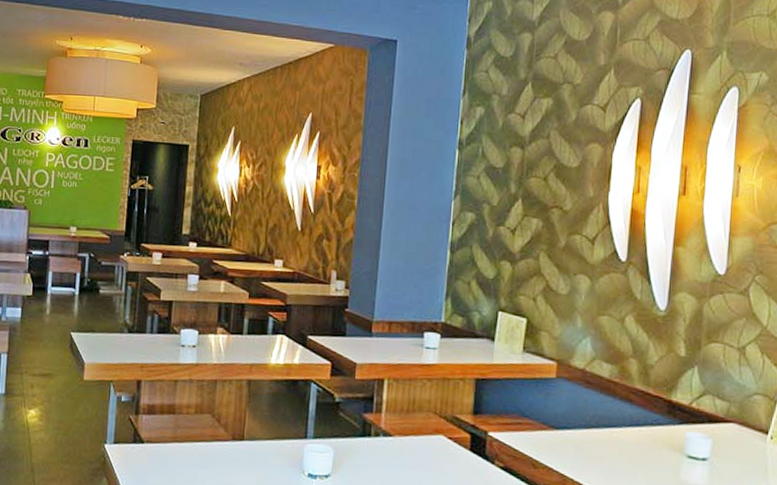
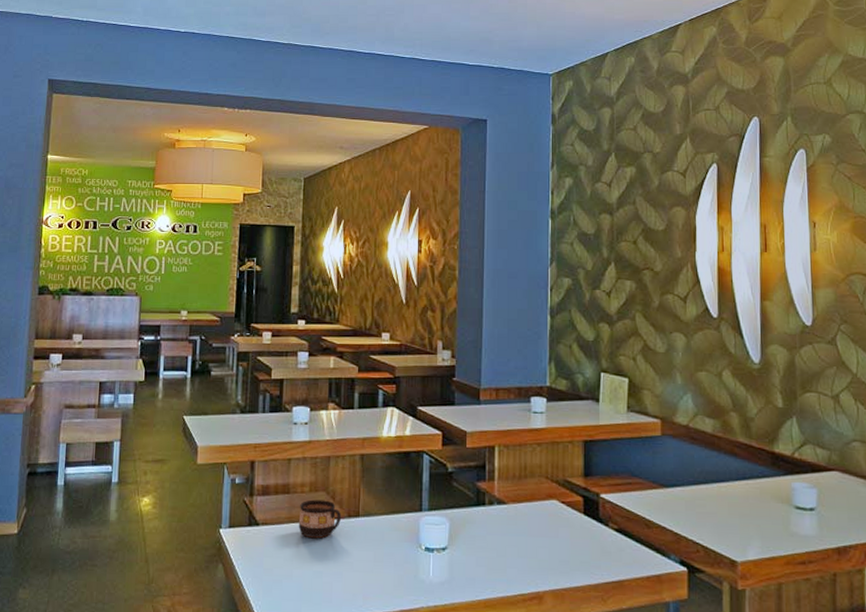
cup: none [182,421,226,459] -> present [298,499,341,539]

